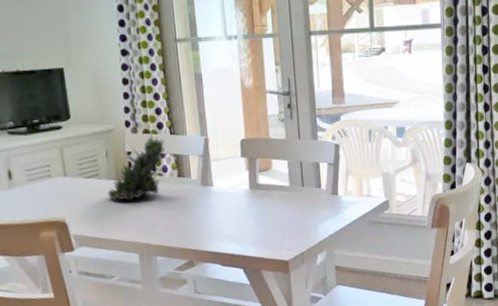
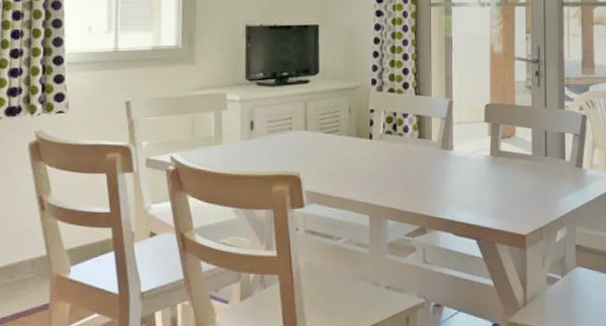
succulent plant: present [107,135,165,202] -> none [345,94,409,160]

